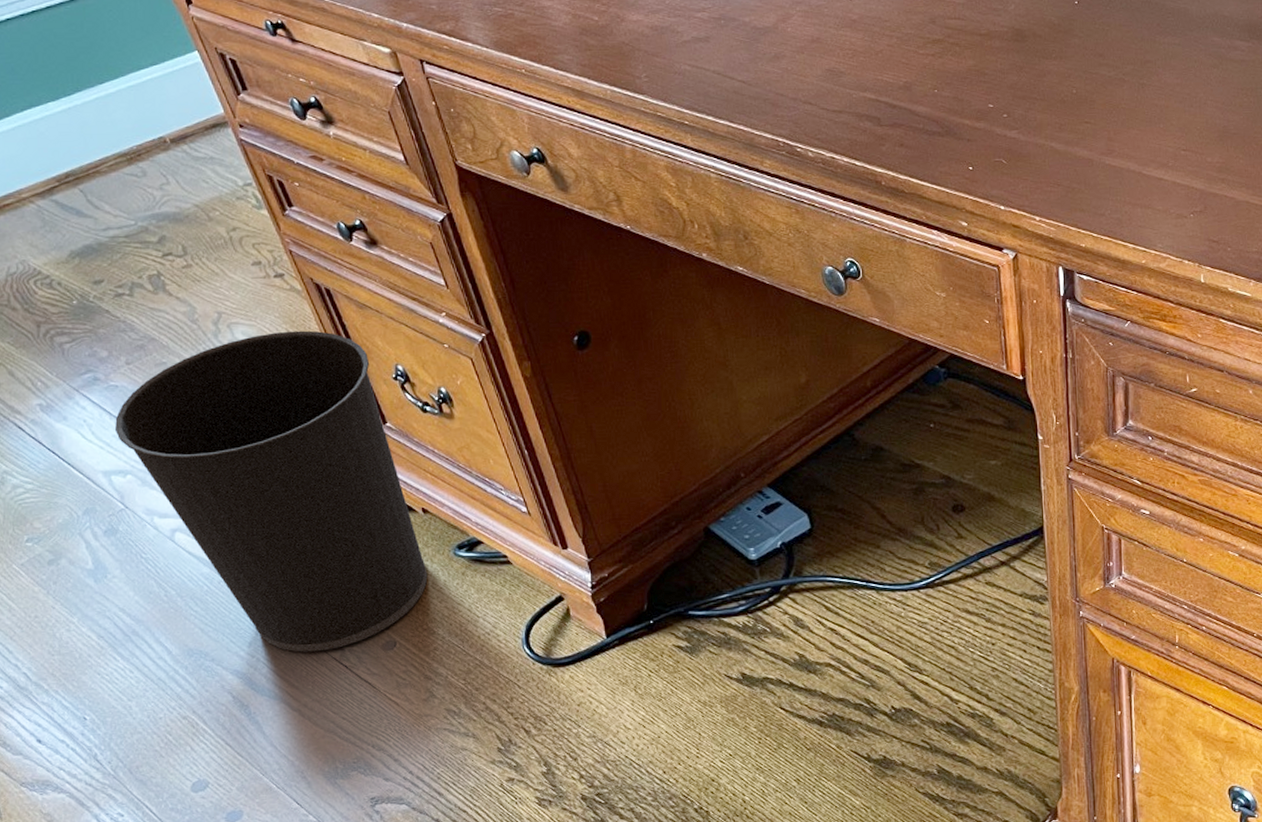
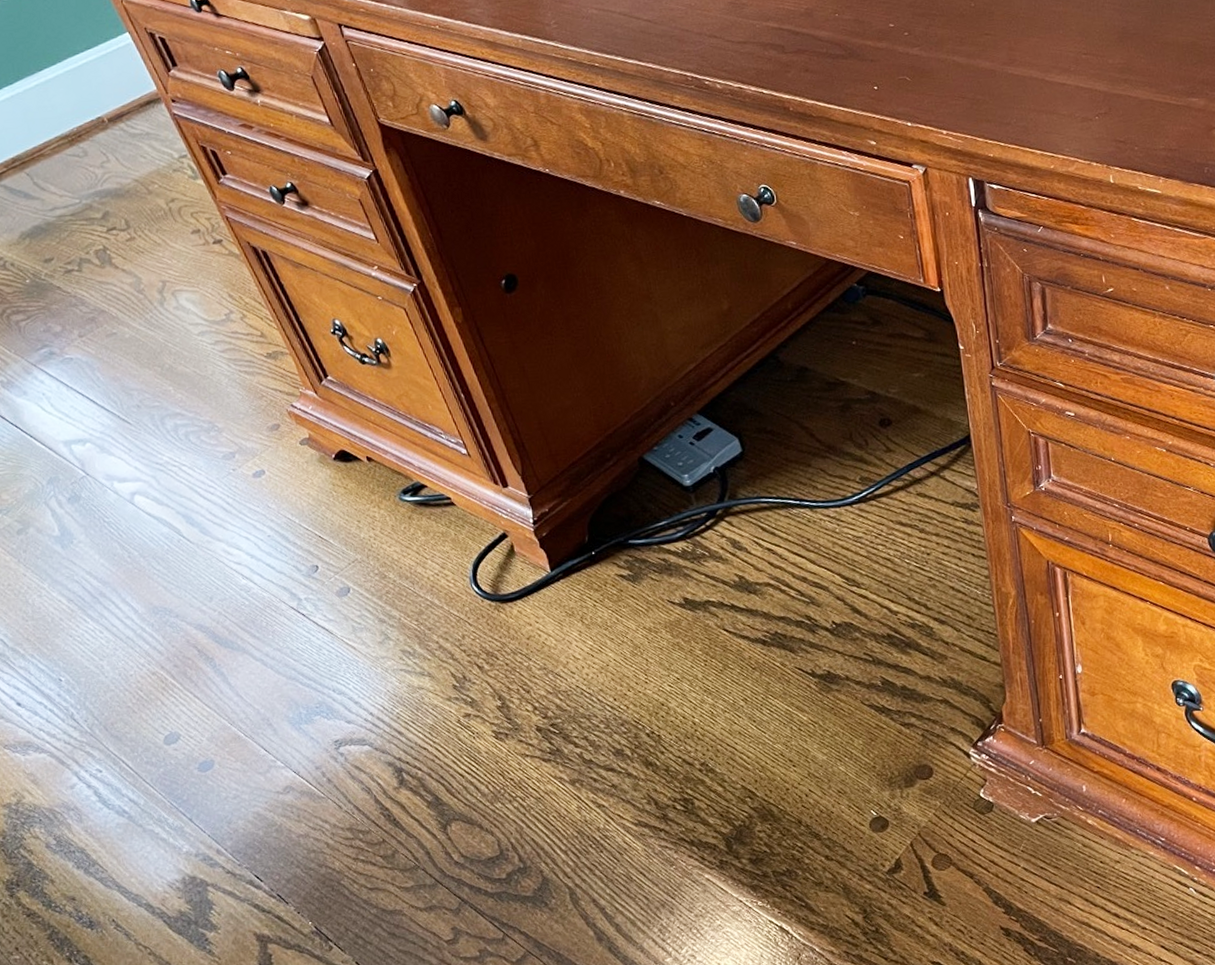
wastebasket: present [115,330,428,652] -> none [72,292,376,604]

